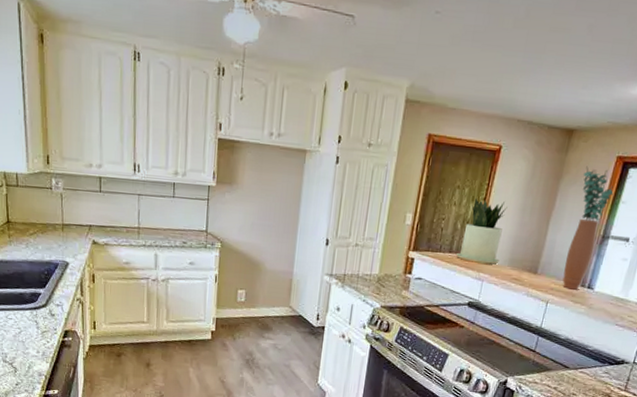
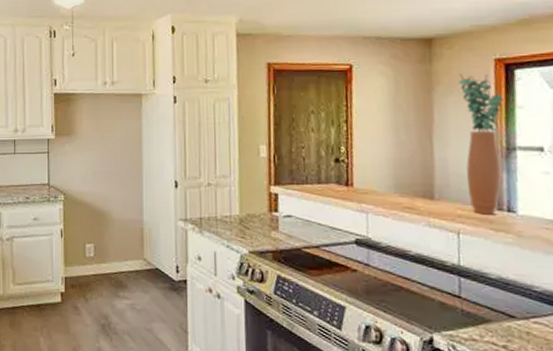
planter: present [455,199,508,265] -> none [326,122,382,193]

